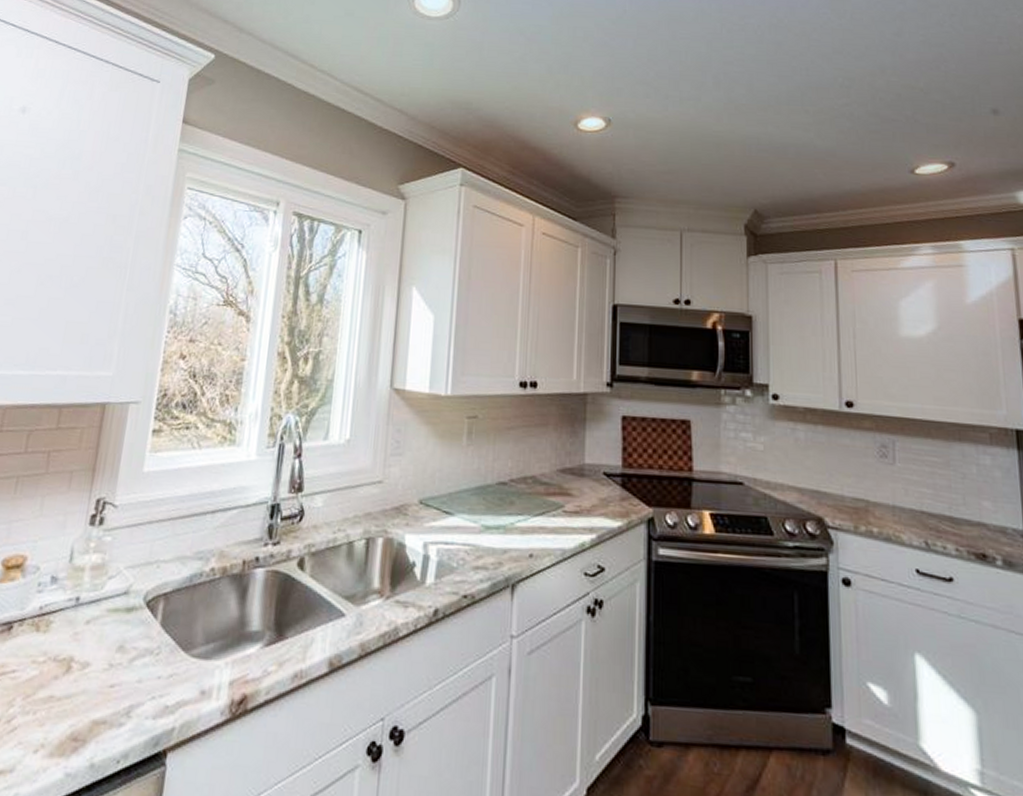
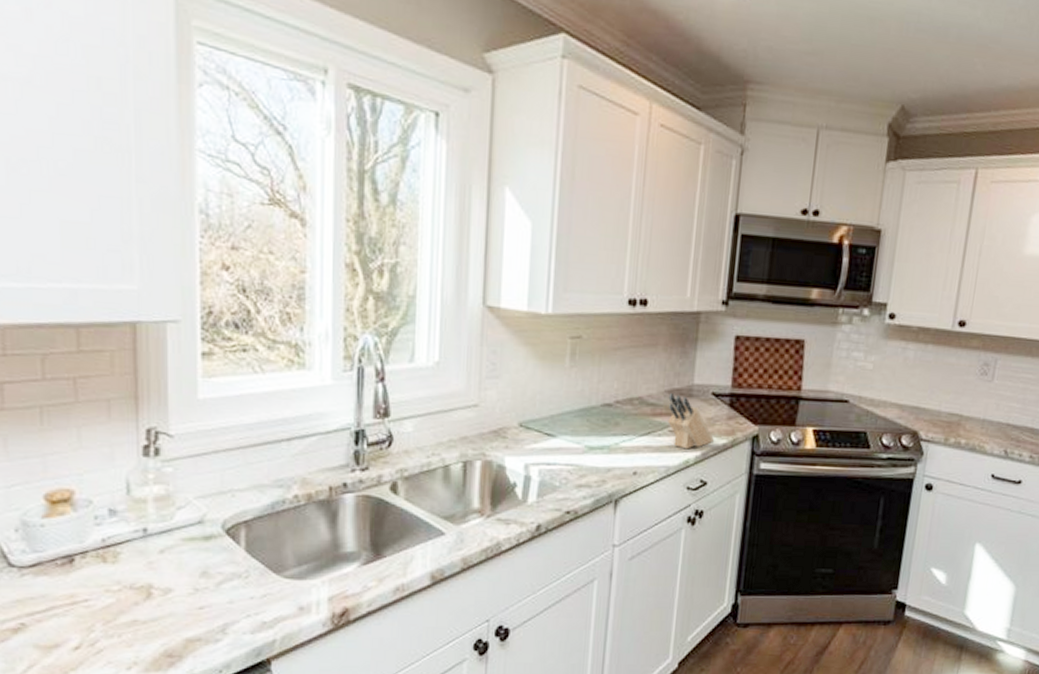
knife block: none [561,471,608,532] -> present [668,392,714,450]

